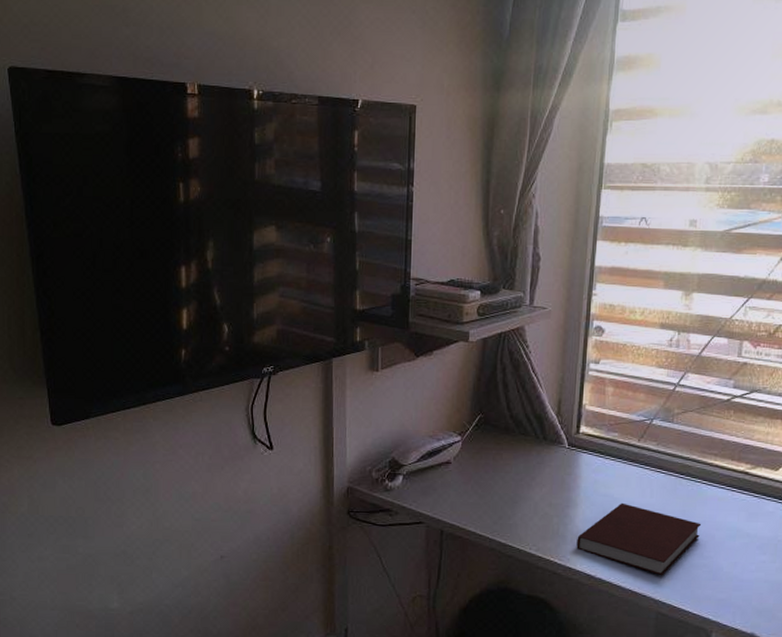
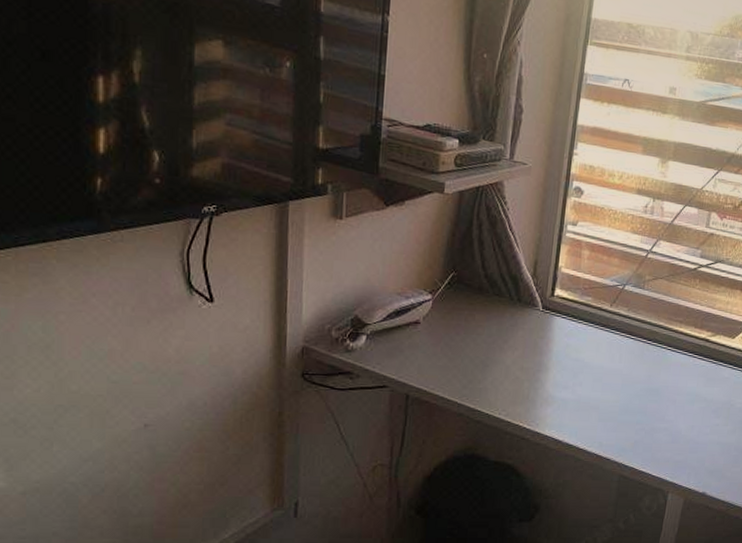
notebook: present [576,502,702,575] -> none [546,367,665,439]

